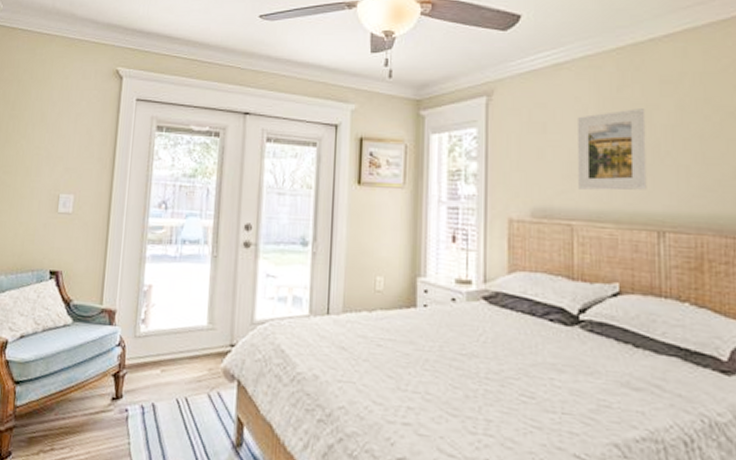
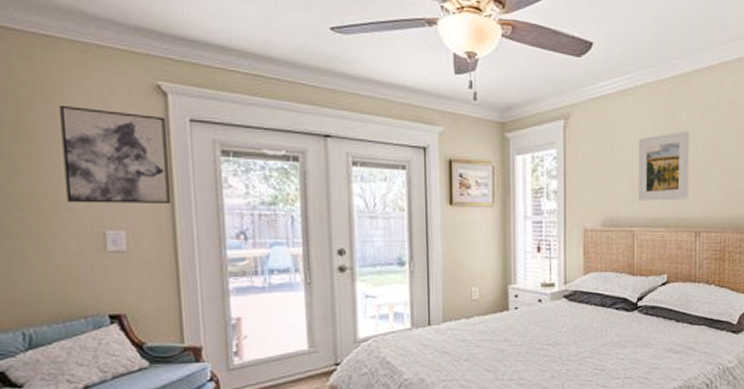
wall art: none [37,88,118,172] -> present [59,104,170,203]

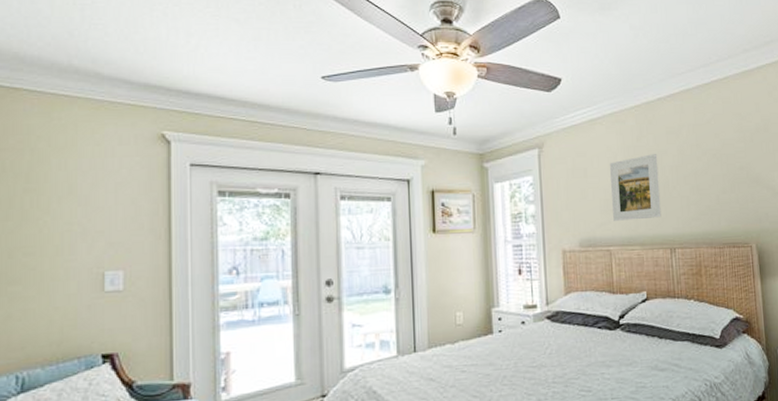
wall art: present [59,104,170,203] -> none [71,156,168,247]

